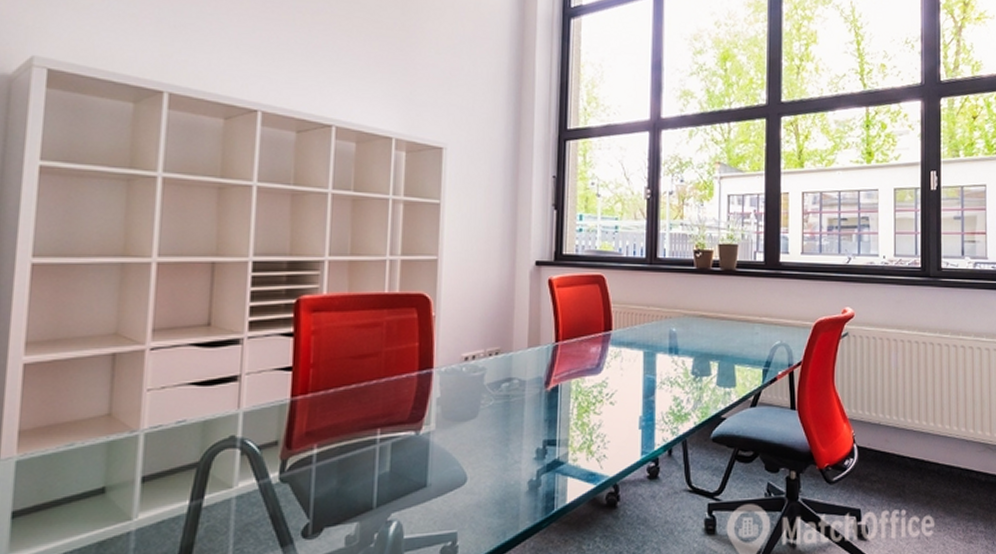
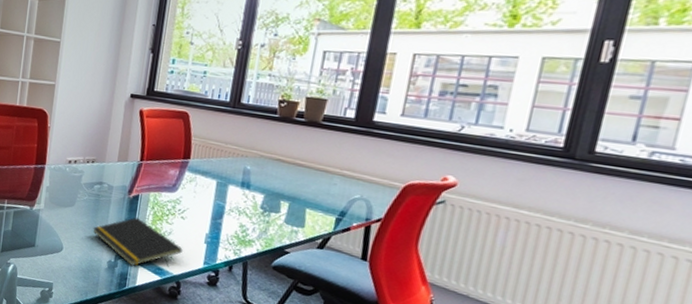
notepad: none [505,414,616,479] -> present [93,217,183,266]

